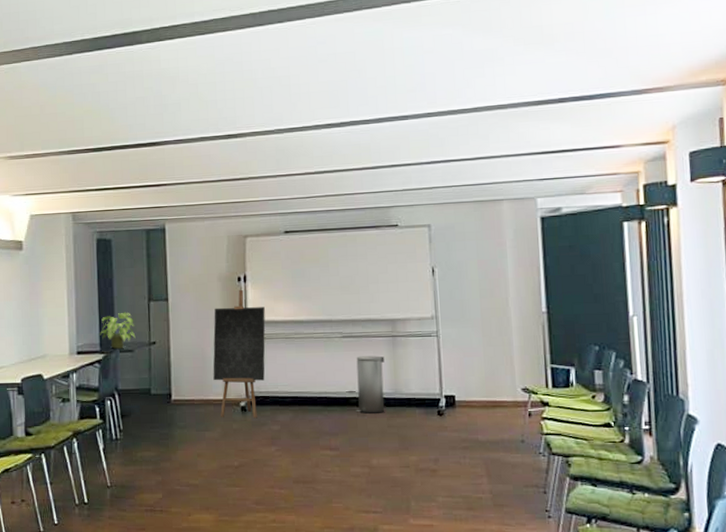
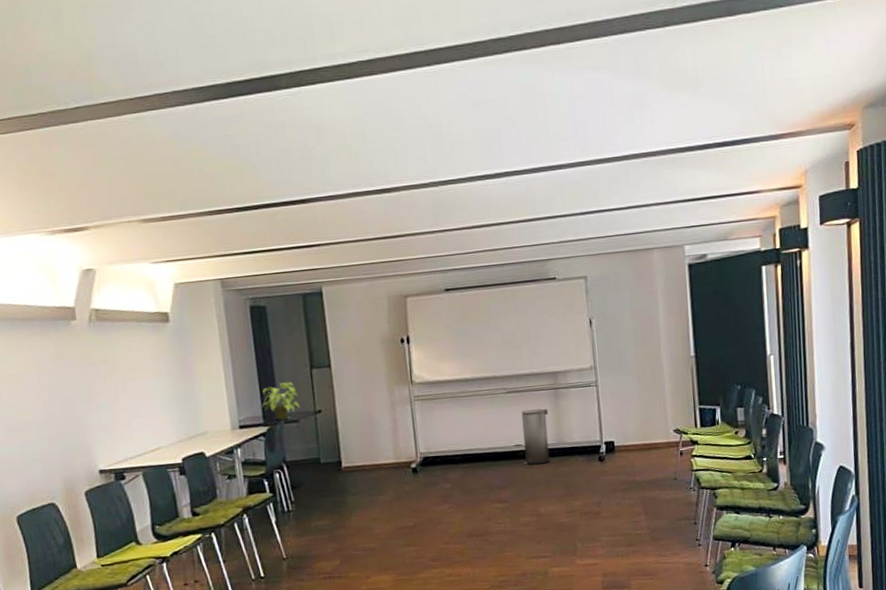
easel: present [213,289,266,419] -> none [379,351,434,480]

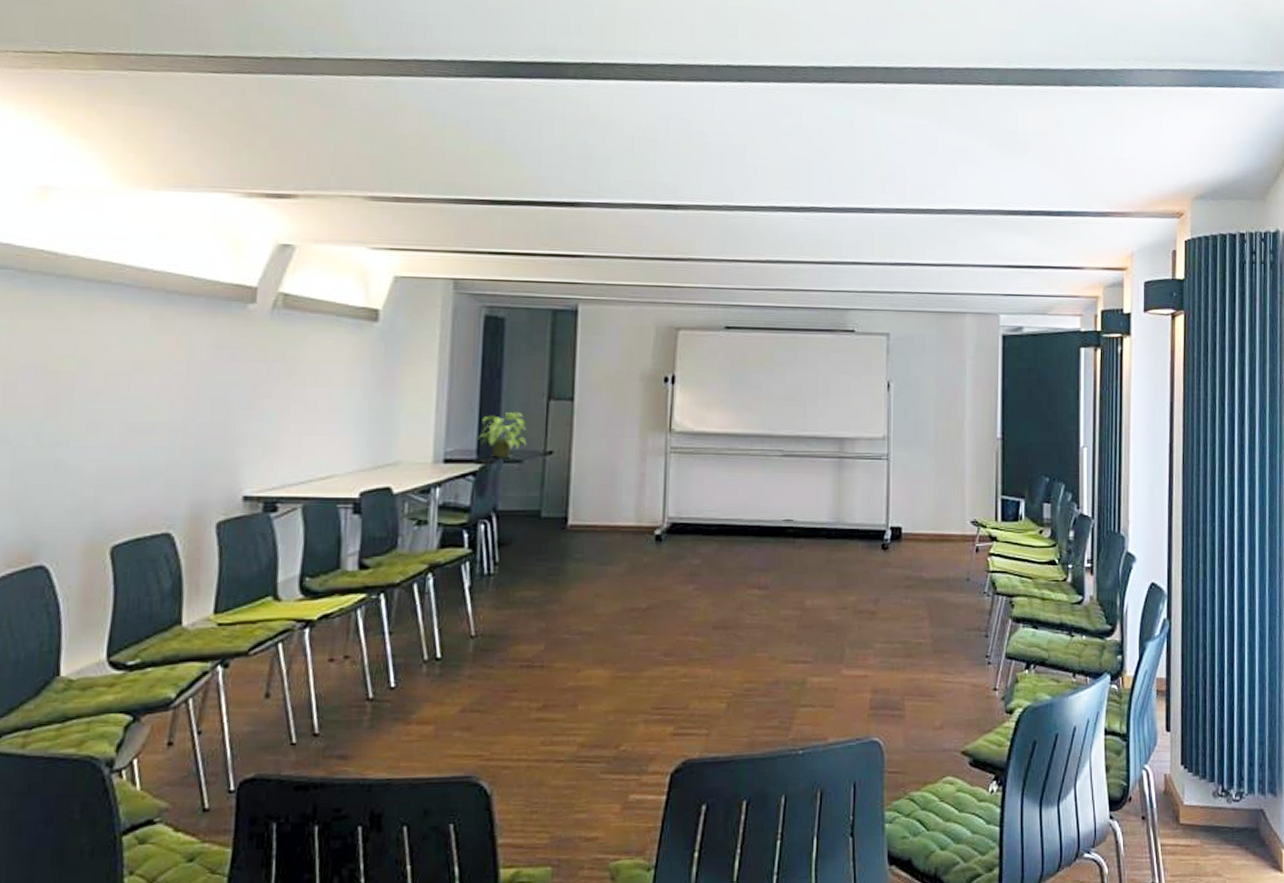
pedal bin: present [521,408,550,465] -> none [791,479,828,546]

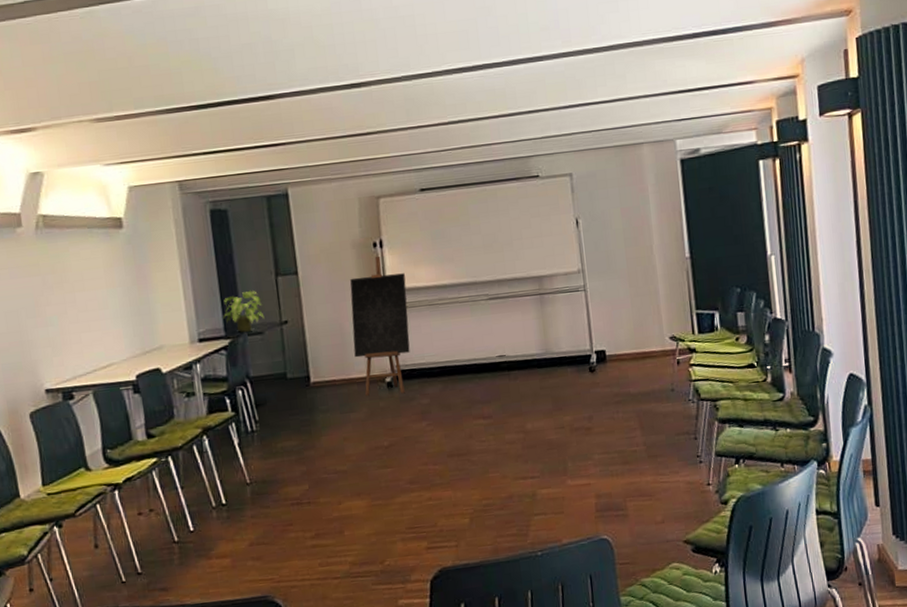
easel: none [623,392,694,550] -> present [350,255,410,396]

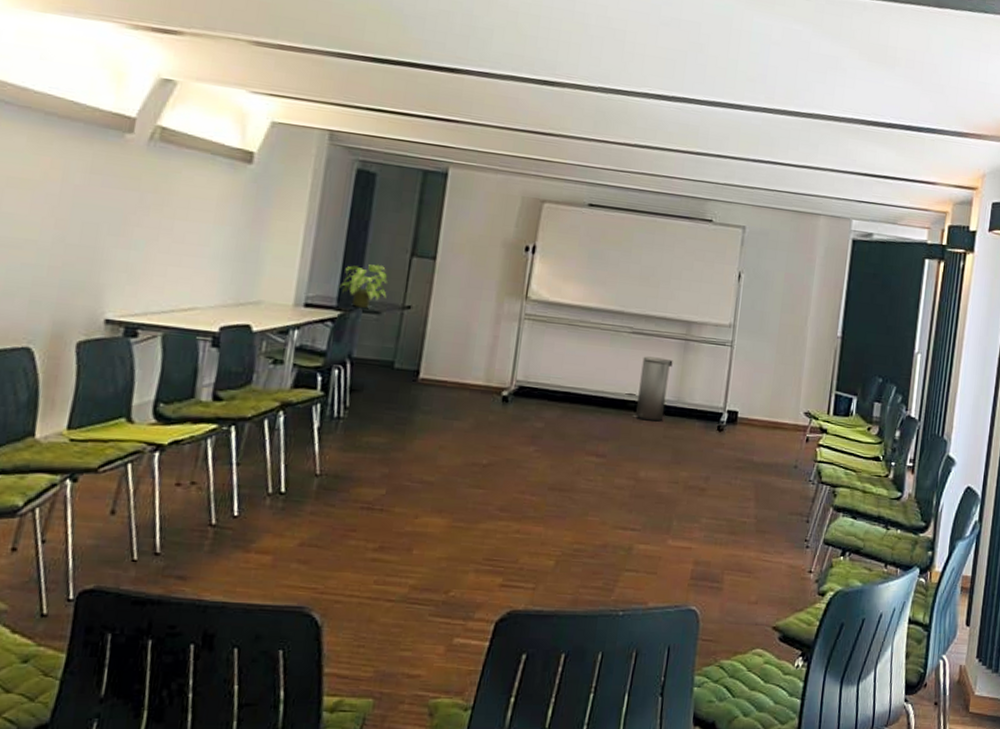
easel: present [350,255,410,396] -> none [475,260,551,412]
pedal bin: none [504,315,537,377] -> present [632,356,673,422]

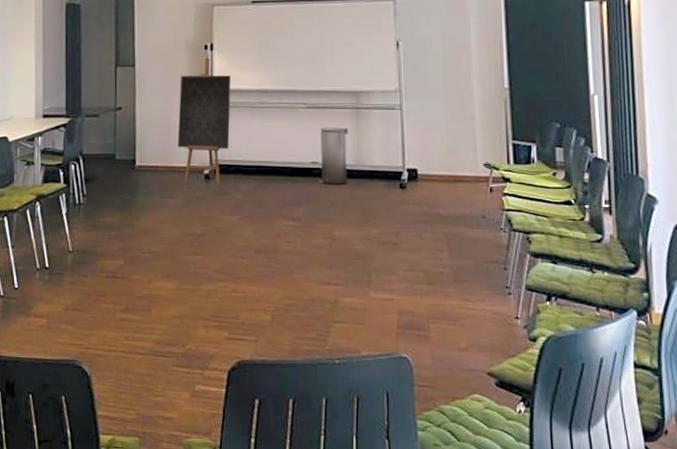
plant: present [340,264,389,308] -> none [66,76,102,113]
easel: none [475,260,551,412] -> present [177,57,231,187]

